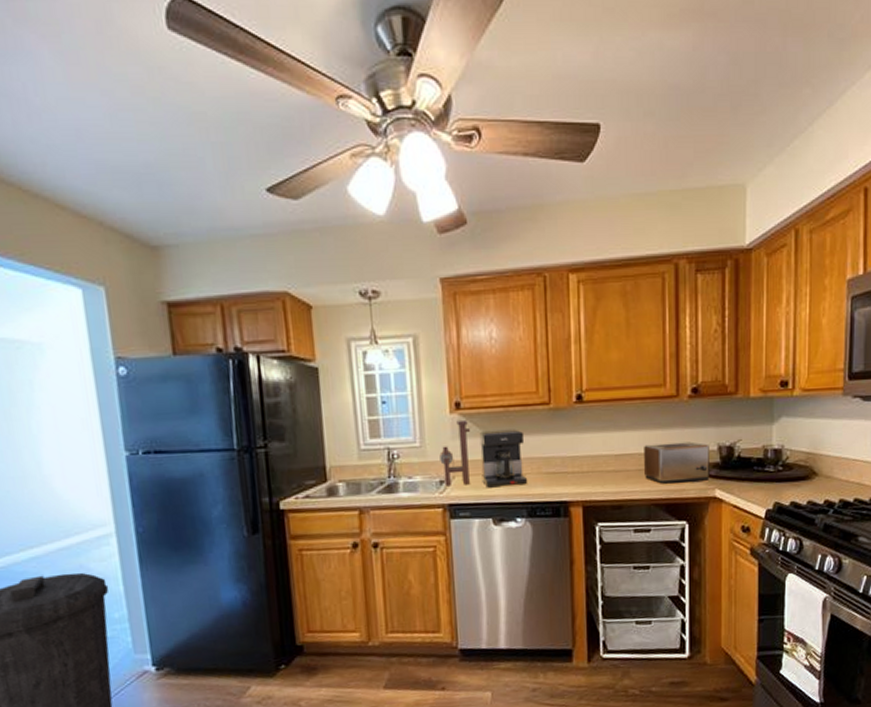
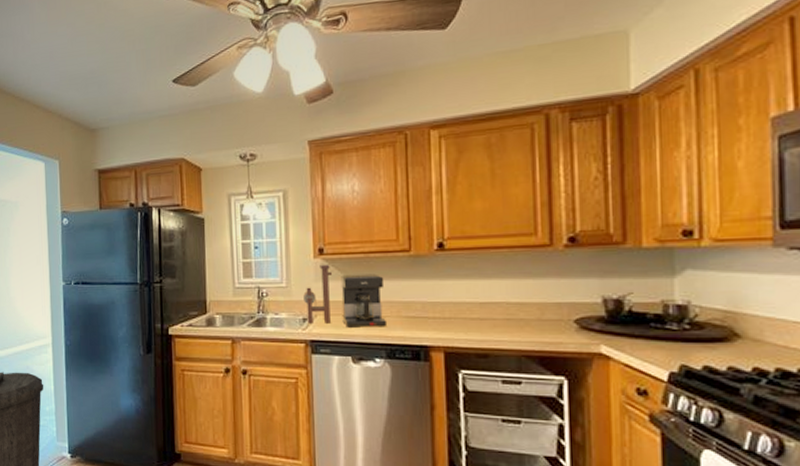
toaster: present [644,441,710,485] -> none [513,293,593,337]

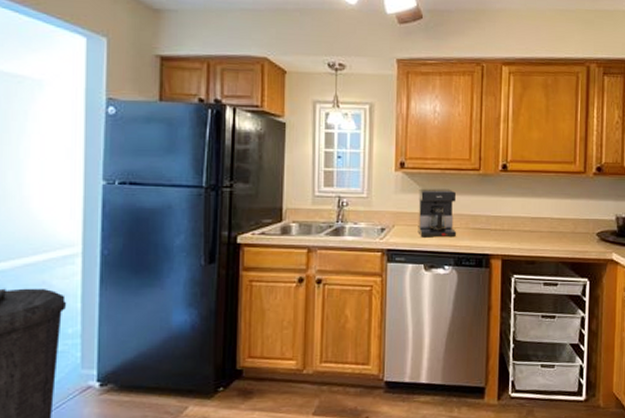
paper towel holder: present [303,264,332,324] -> none [383,177,411,234]

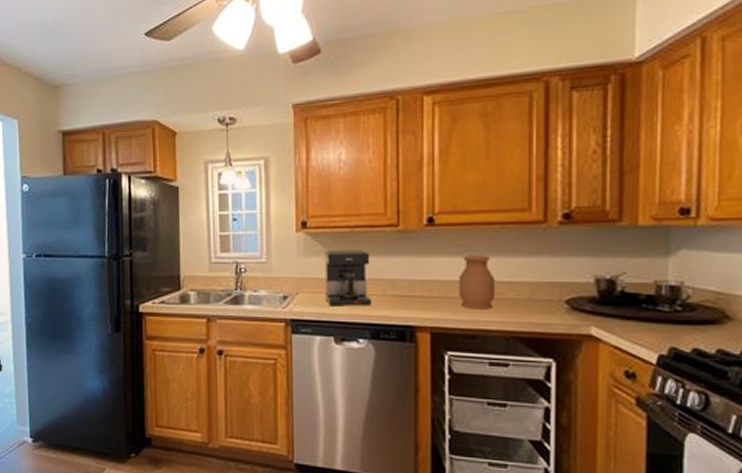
decorative jar: none [523,196,549,240] -> present [458,255,495,309]

